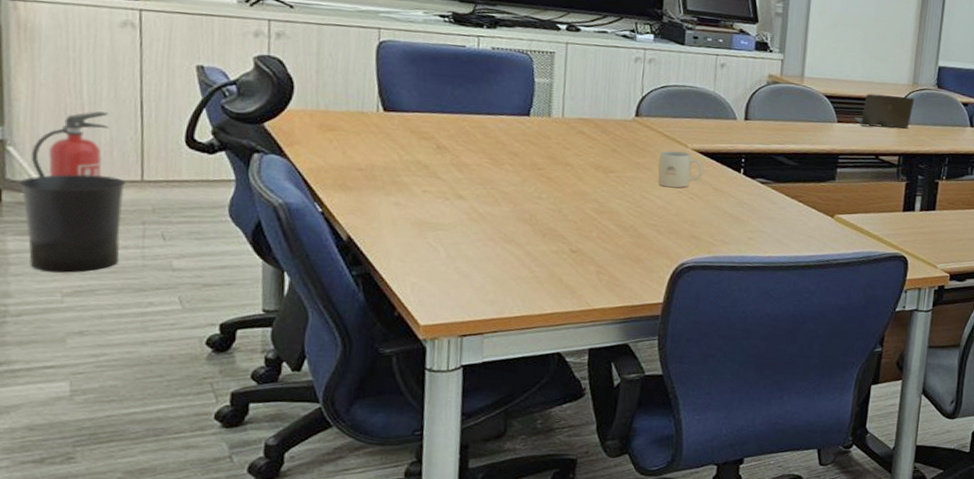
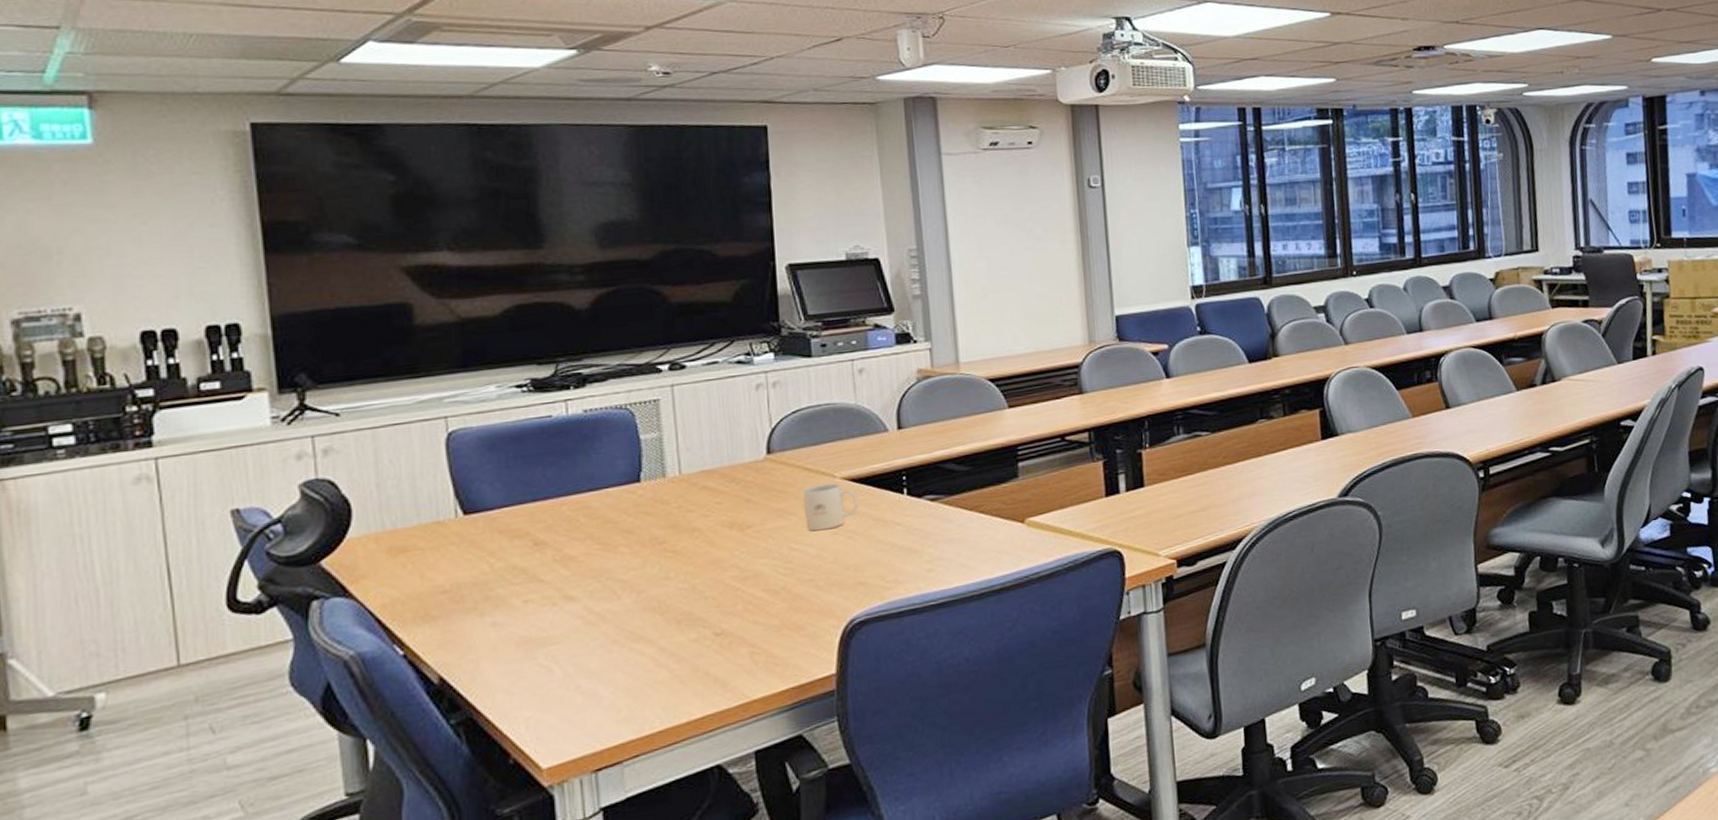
waste bin: present [19,174,125,273] -> none [26,668,161,806]
fire extinguisher: present [31,111,110,178] -> none [38,591,133,690]
laptop: present [853,93,915,129] -> none [1026,359,1095,405]

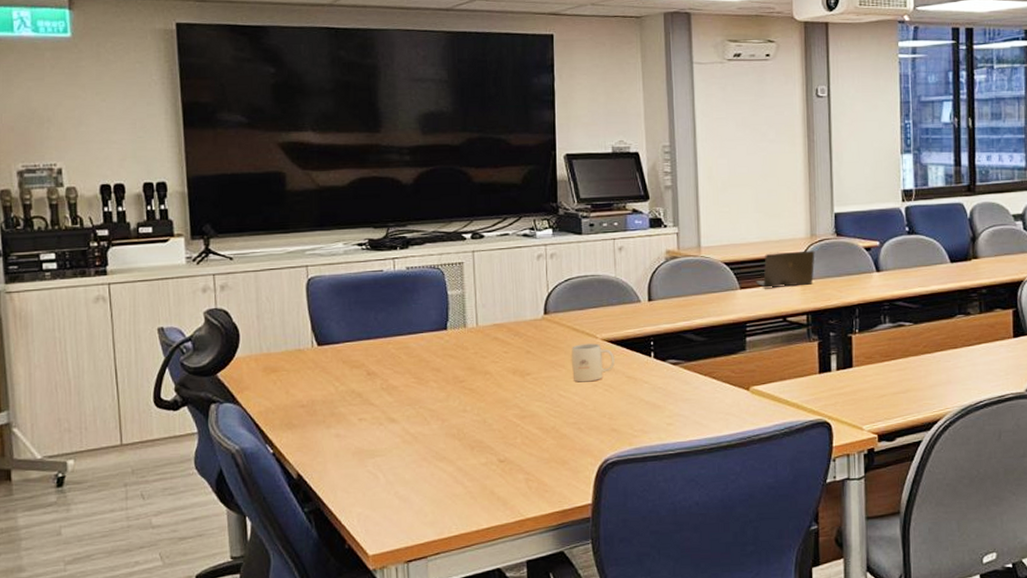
laptop: none [1026,359,1095,405] -> present [755,250,815,288]

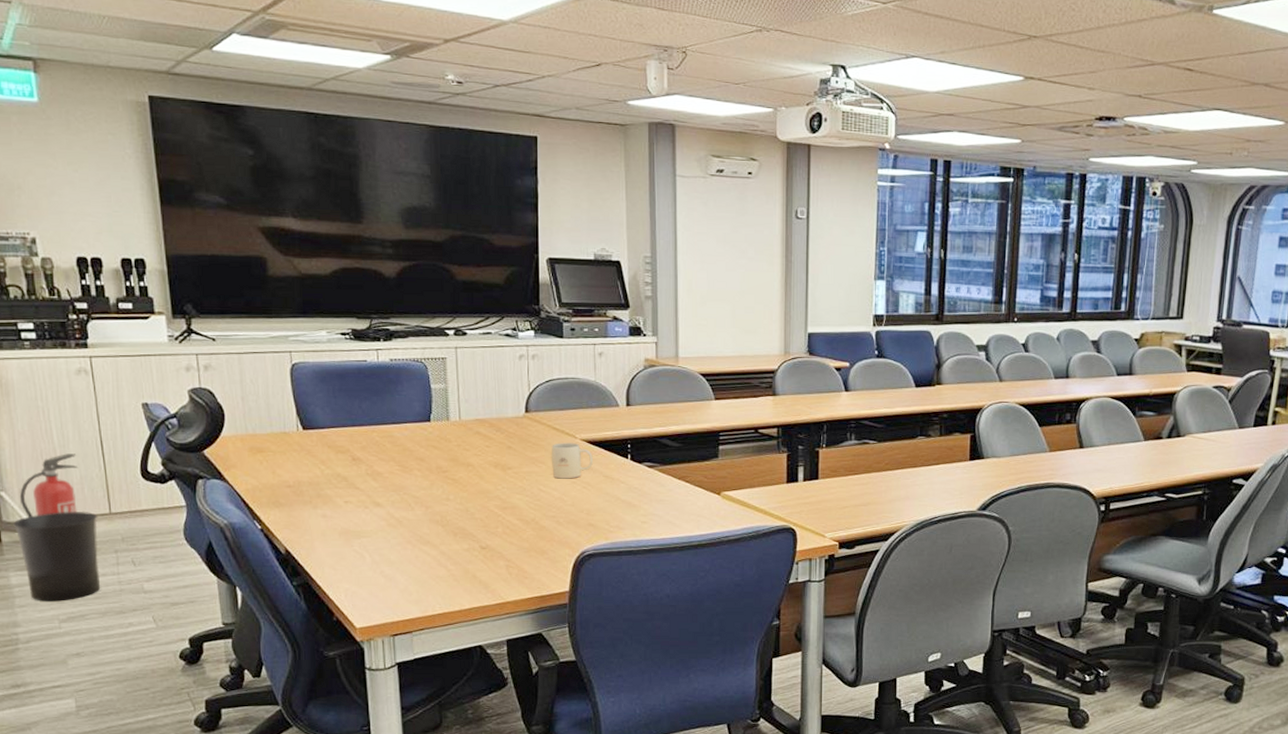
waste bin: none [24,443,108,543] -> present [13,511,101,601]
fire extinguisher: none [32,384,92,454] -> present [19,453,79,517]
laptop: present [755,250,815,288] -> none [729,367,788,401]

